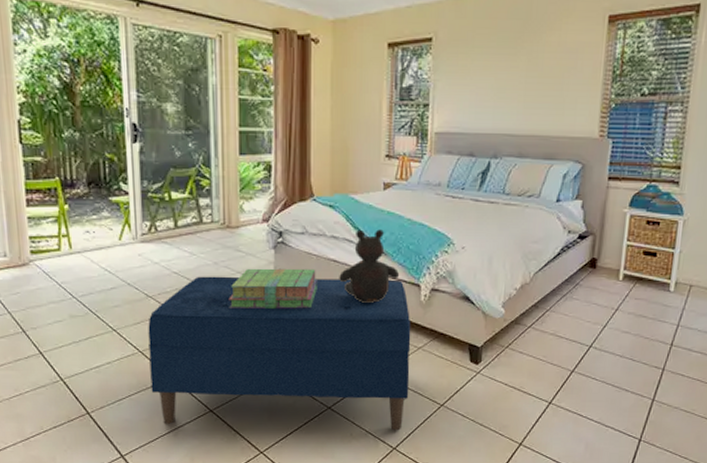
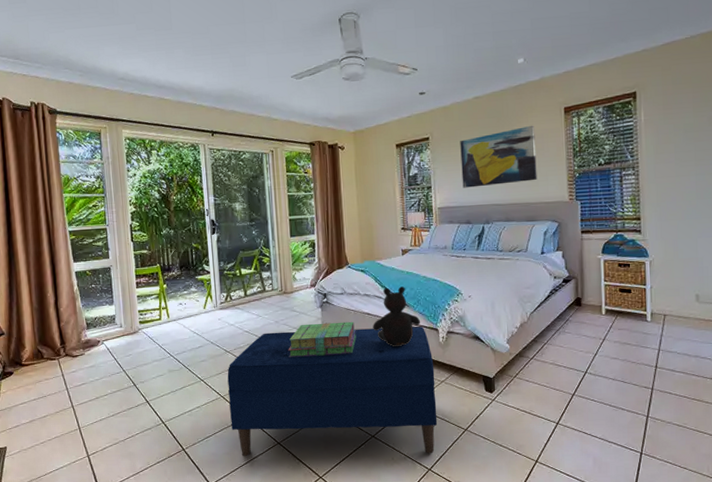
wall art: none [469,34,569,110] -> present [460,125,537,188]

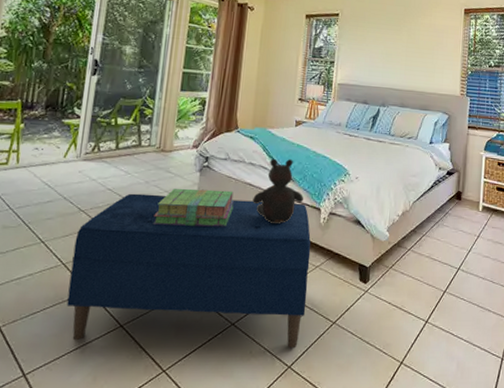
wall art: present [460,125,537,188] -> none [364,19,437,72]

